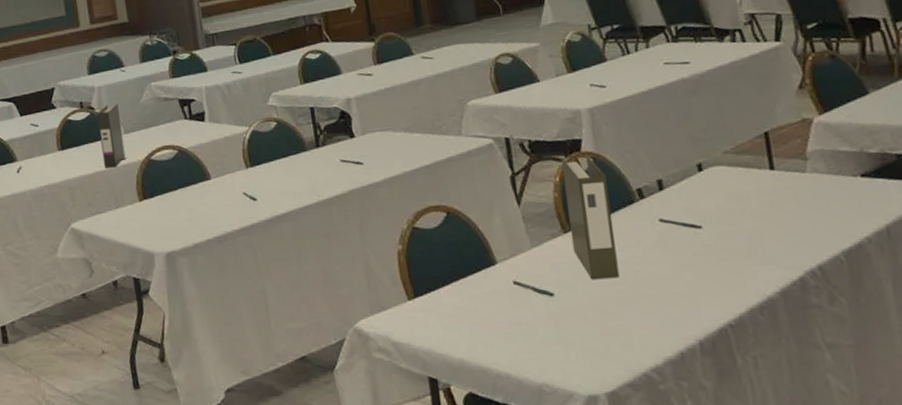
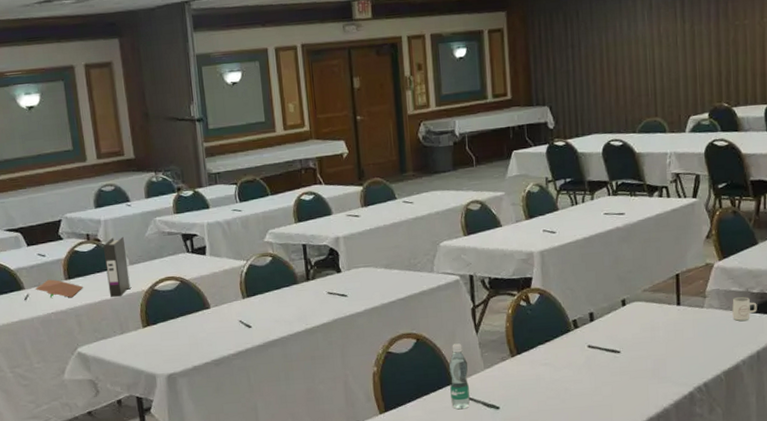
papers: none [27,150,77,170] -> present [34,279,83,298]
bottle: none [487,217,517,296] -> present [448,343,470,410]
binder: present [560,154,620,280] -> none [514,290,553,396]
mug: none [843,158,879,188] -> present [732,297,757,321]

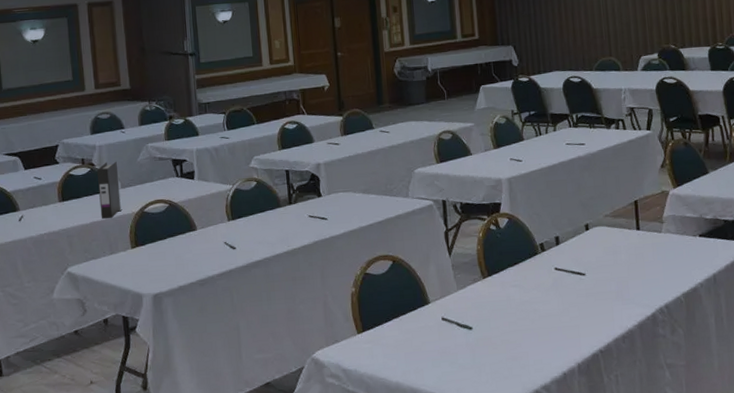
papers: present [34,279,83,298] -> none [29,201,76,220]
bottle: present [448,343,470,410] -> none [423,265,444,330]
mug: present [732,297,757,321] -> none [687,222,711,245]

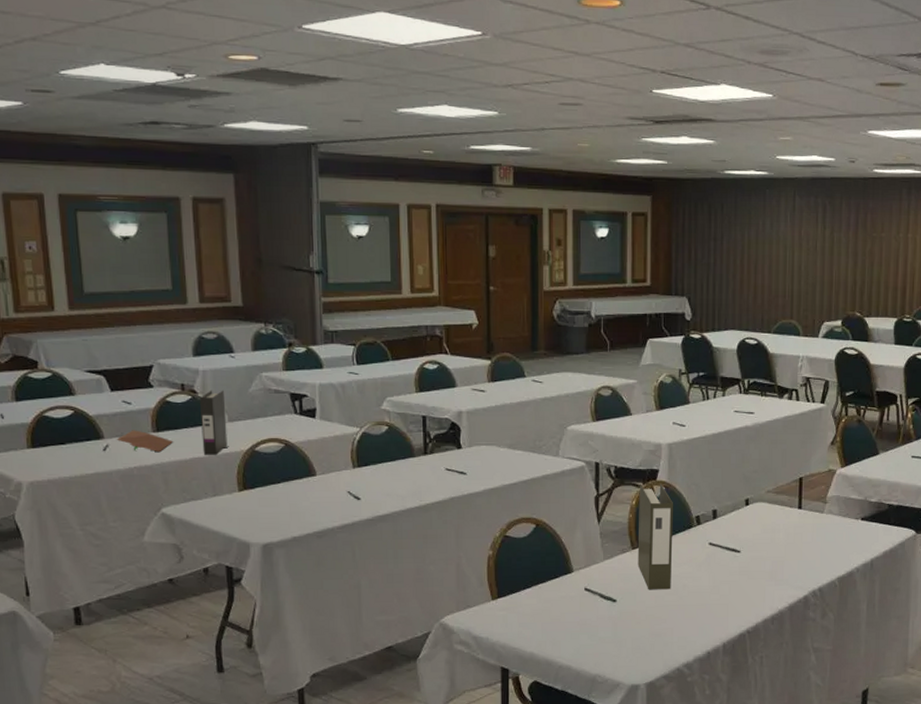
papers: none [29,201,76,220] -> present [116,430,173,453]
binder: none [484,215,523,316] -> present [637,483,674,590]

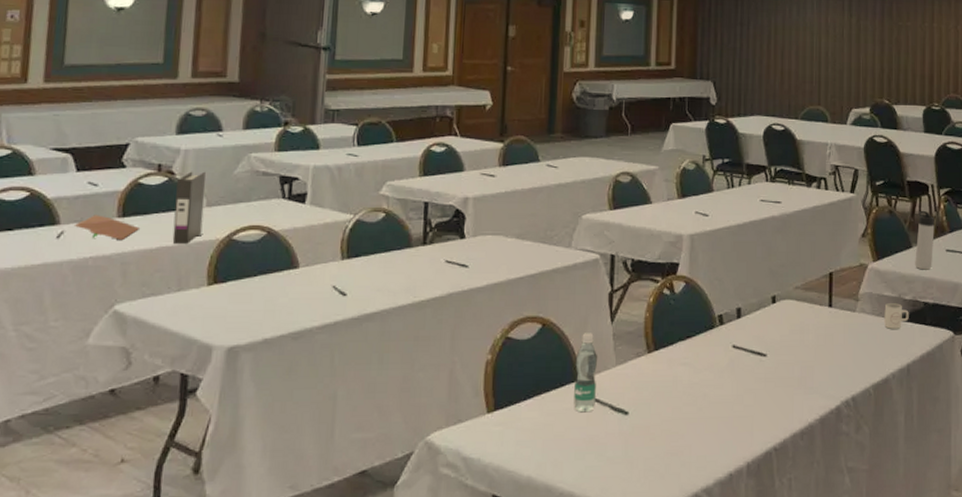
bottle: none [567,532,588,600] -> present [574,333,598,413]
binder: present [637,483,674,590] -> none [653,278,695,401]
mug: none [850,505,874,528] -> present [884,303,909,329]
thermos bottle: none [881,419,902,475] -> present [915,210,935,270]

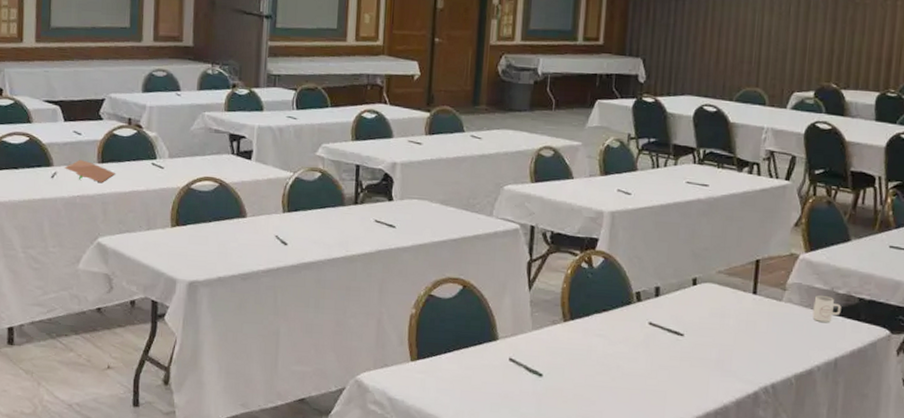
binder: present [172,171,206,245] -> none [142,125,168,191]
bottle: present [574,333,598,413] -> none [491,297,516,371]
thermos bottle: present [915,210,935,270] -> none [852,203,879,266]

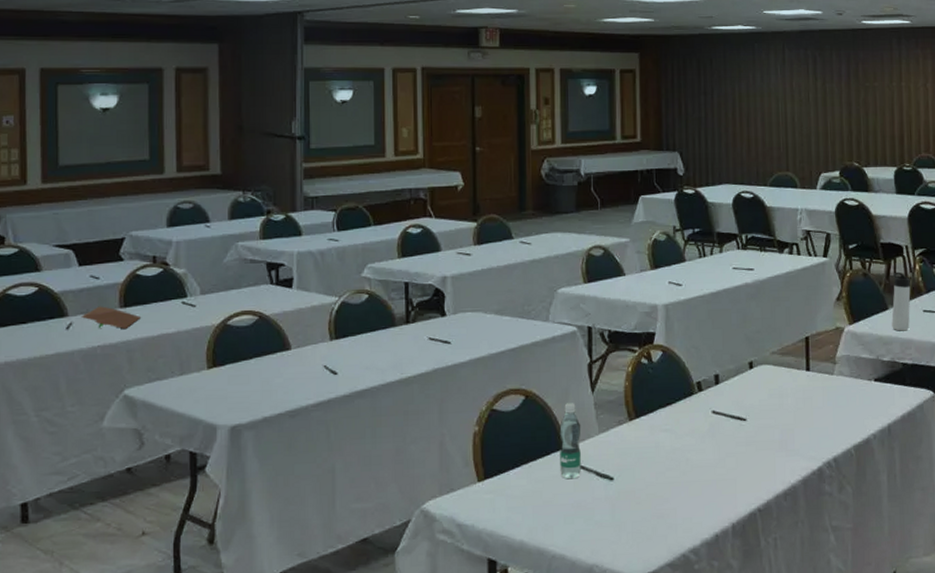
bottle: none [491,297,516,371] -> present [559,403,582,479]
mug: present [812,295,842,322] -> none [862,365,888,391]
thermos bottle: none [852,203,879,266] -> present [891,272,911,331]

